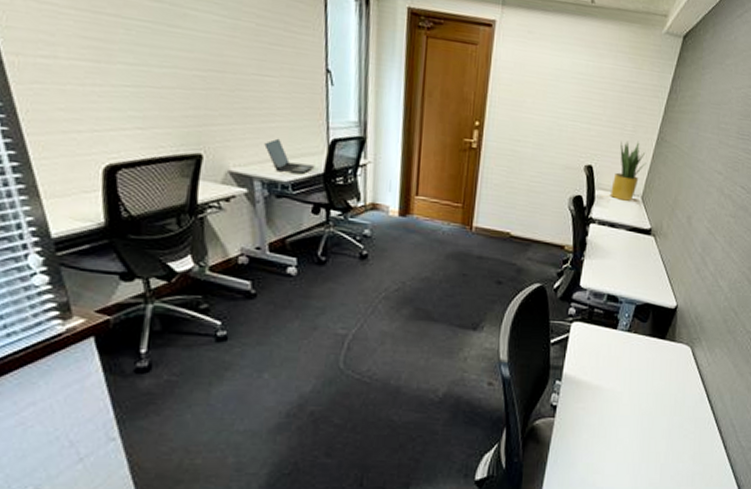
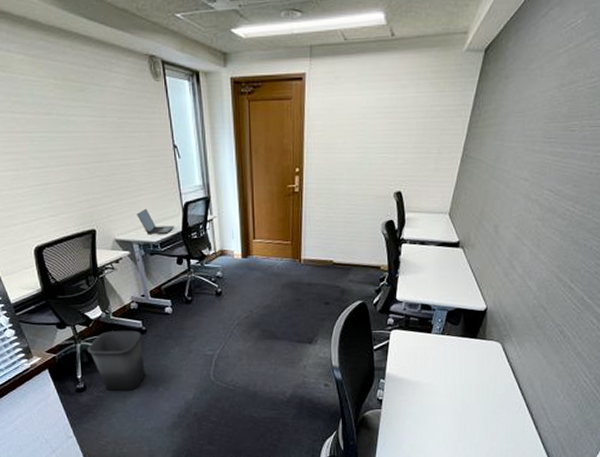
waste bin: none [162,291,249,377] -> present [87,330,146,392]
planter: present [611,140,647,201] -> none [420,161,453,219]

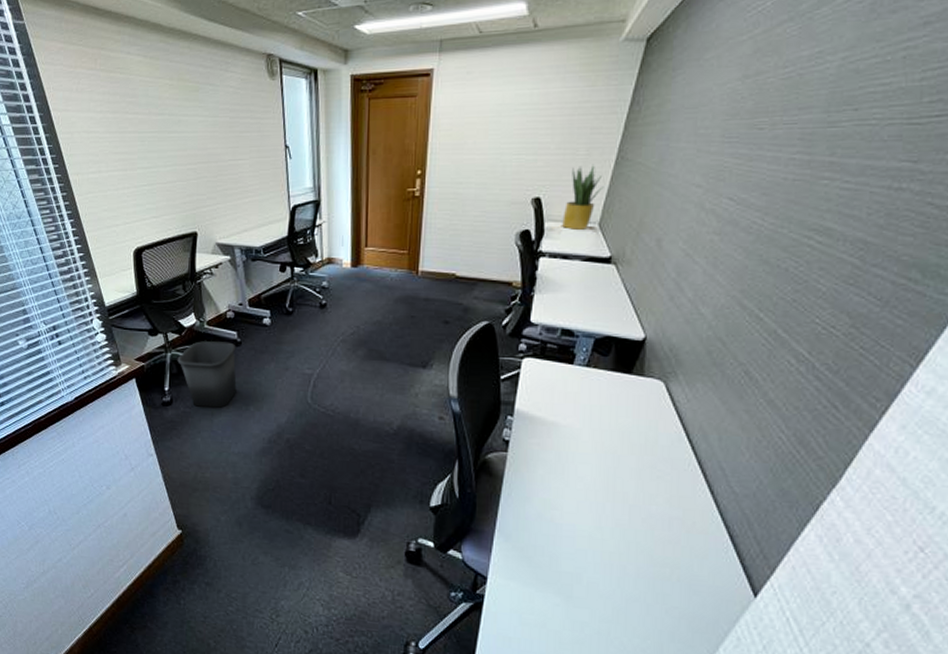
laptop: present [137,208,174,234] -> none [241,211,279,238]
planter: none [420,161,453,219] -> present [562,164,604,230]

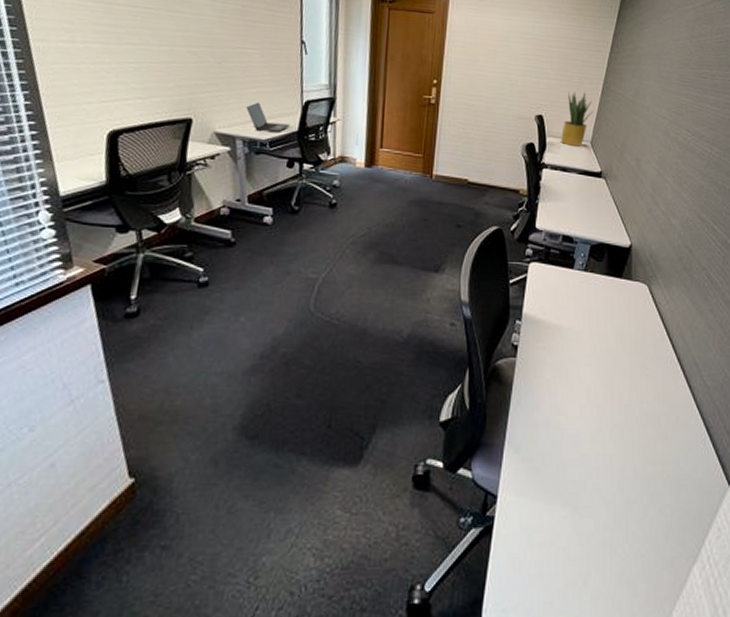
waste bin: present [177,341,237,409] -> none [151,240,229,321]
laptop: none [241,211,279,238] -> present [246,102,289,132]

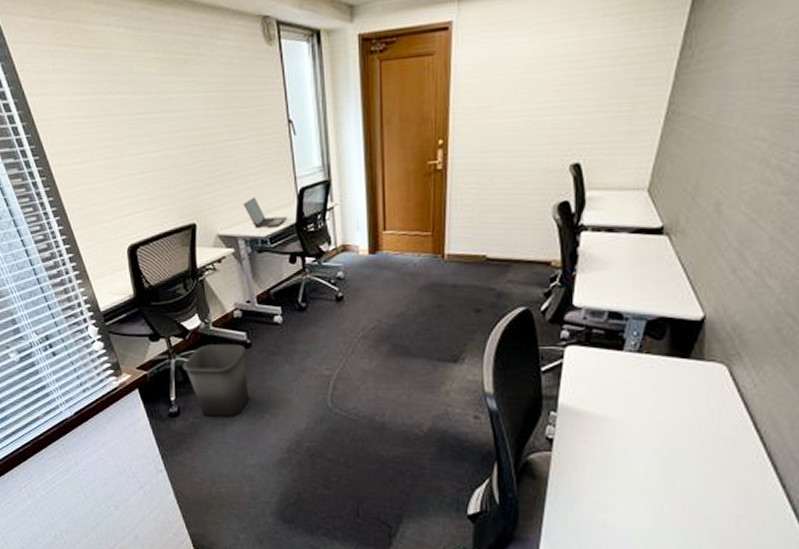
waste bin: none [151,240,229,321] -> present [182,344,249,418]
planter: present [561,91,594,147] -> none [606,121,653,198]

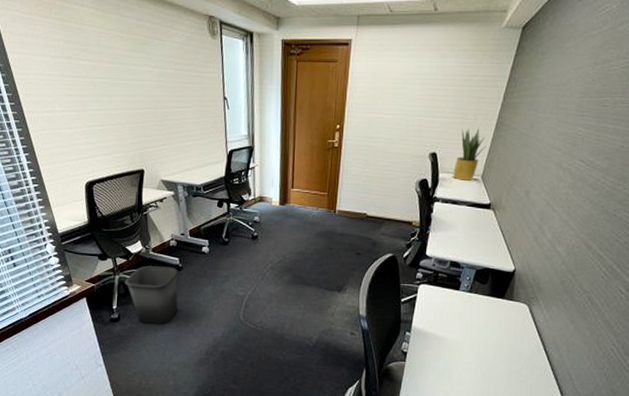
laptop: present [243,197,286,228] -> none [184,153,217,178]
planter: none [606,121,653,198] -> present [453,127,486,181]

